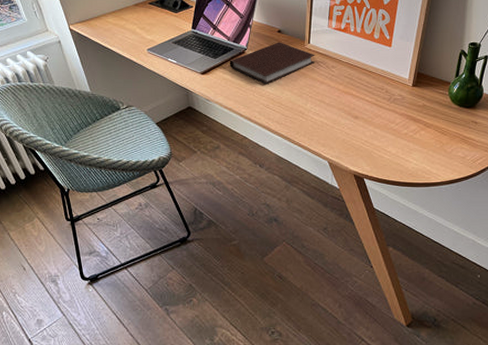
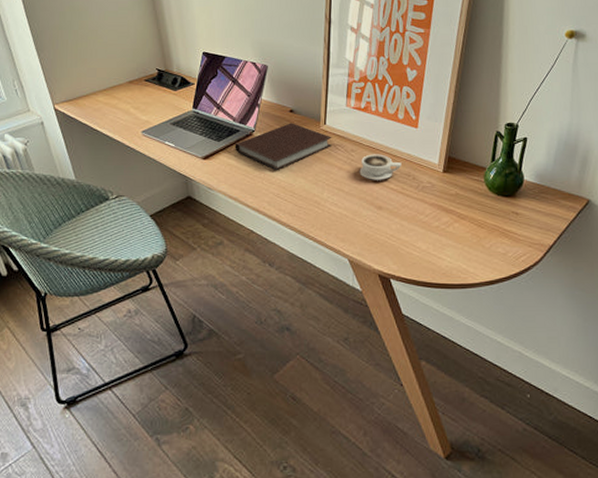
cappuccino: none [339,70,376,93] -> present [359,154,402,180]

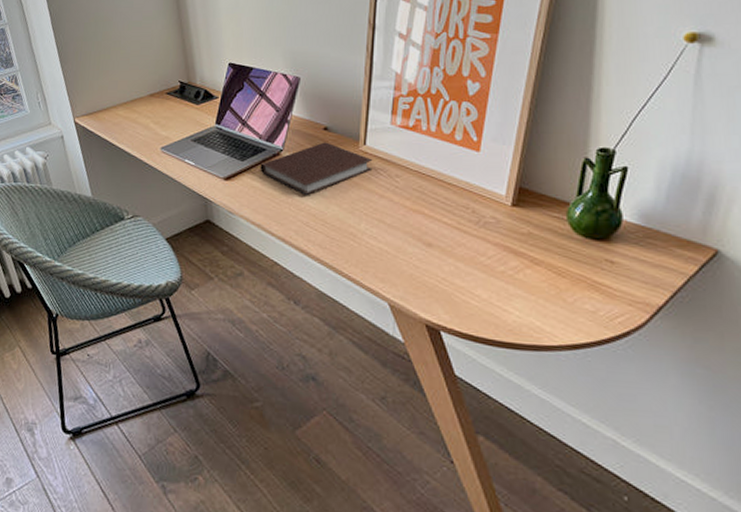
cappuccino: present [359,154,402,180] -> none [405,181,458,212]

